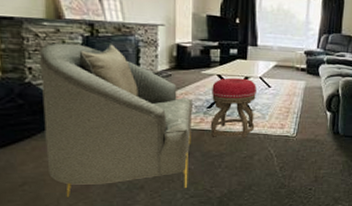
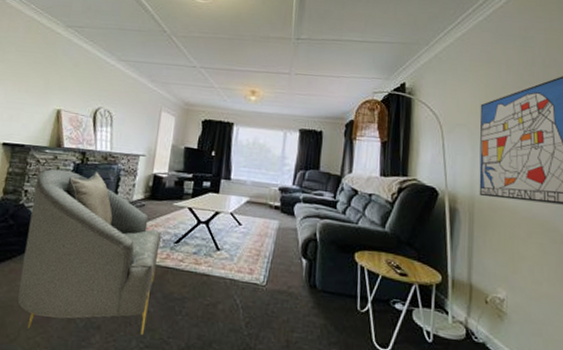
stool: present [210,77,256,139] -> none [175,211,227,282]

